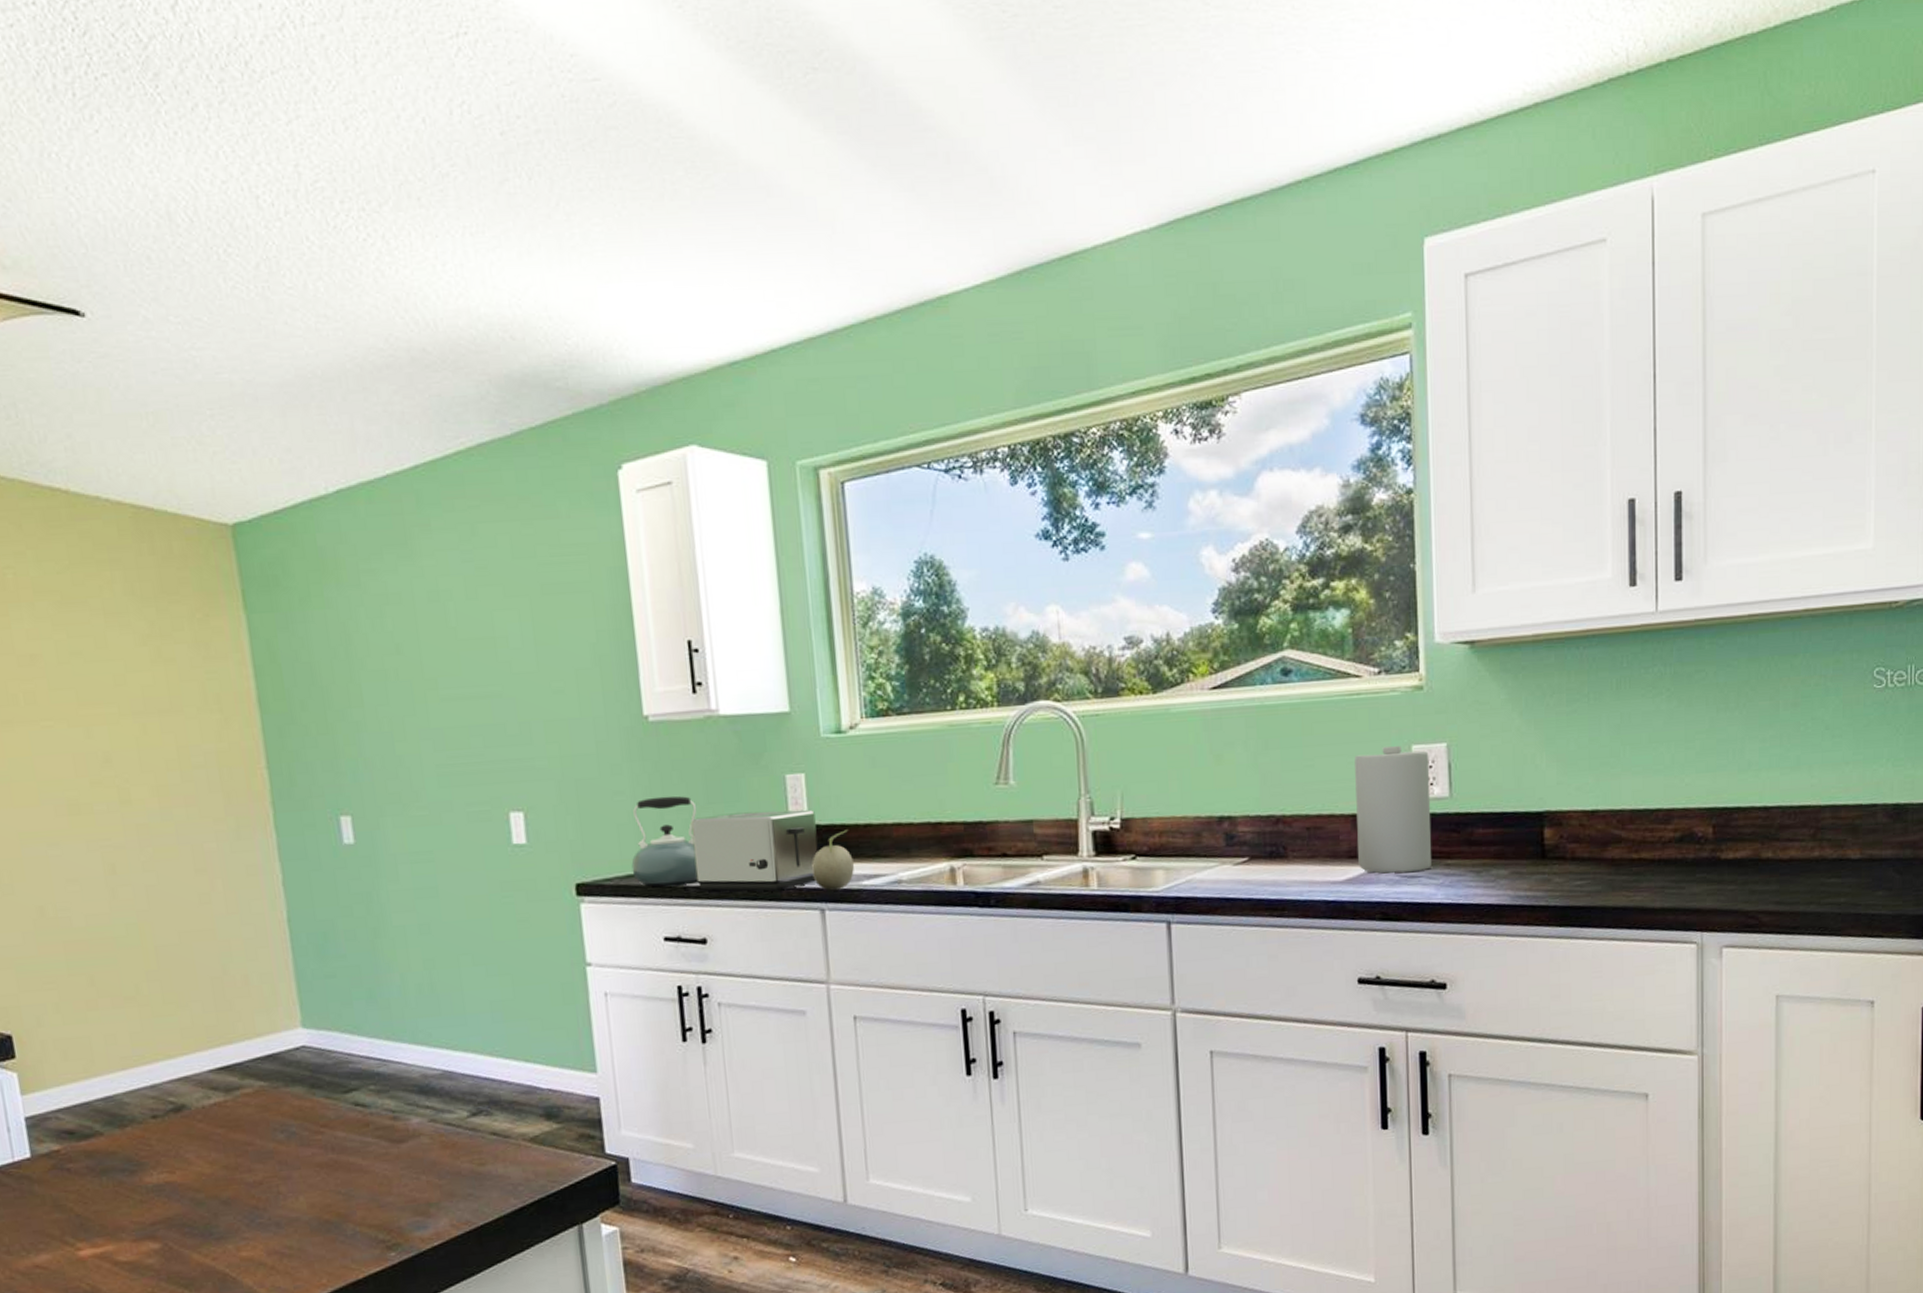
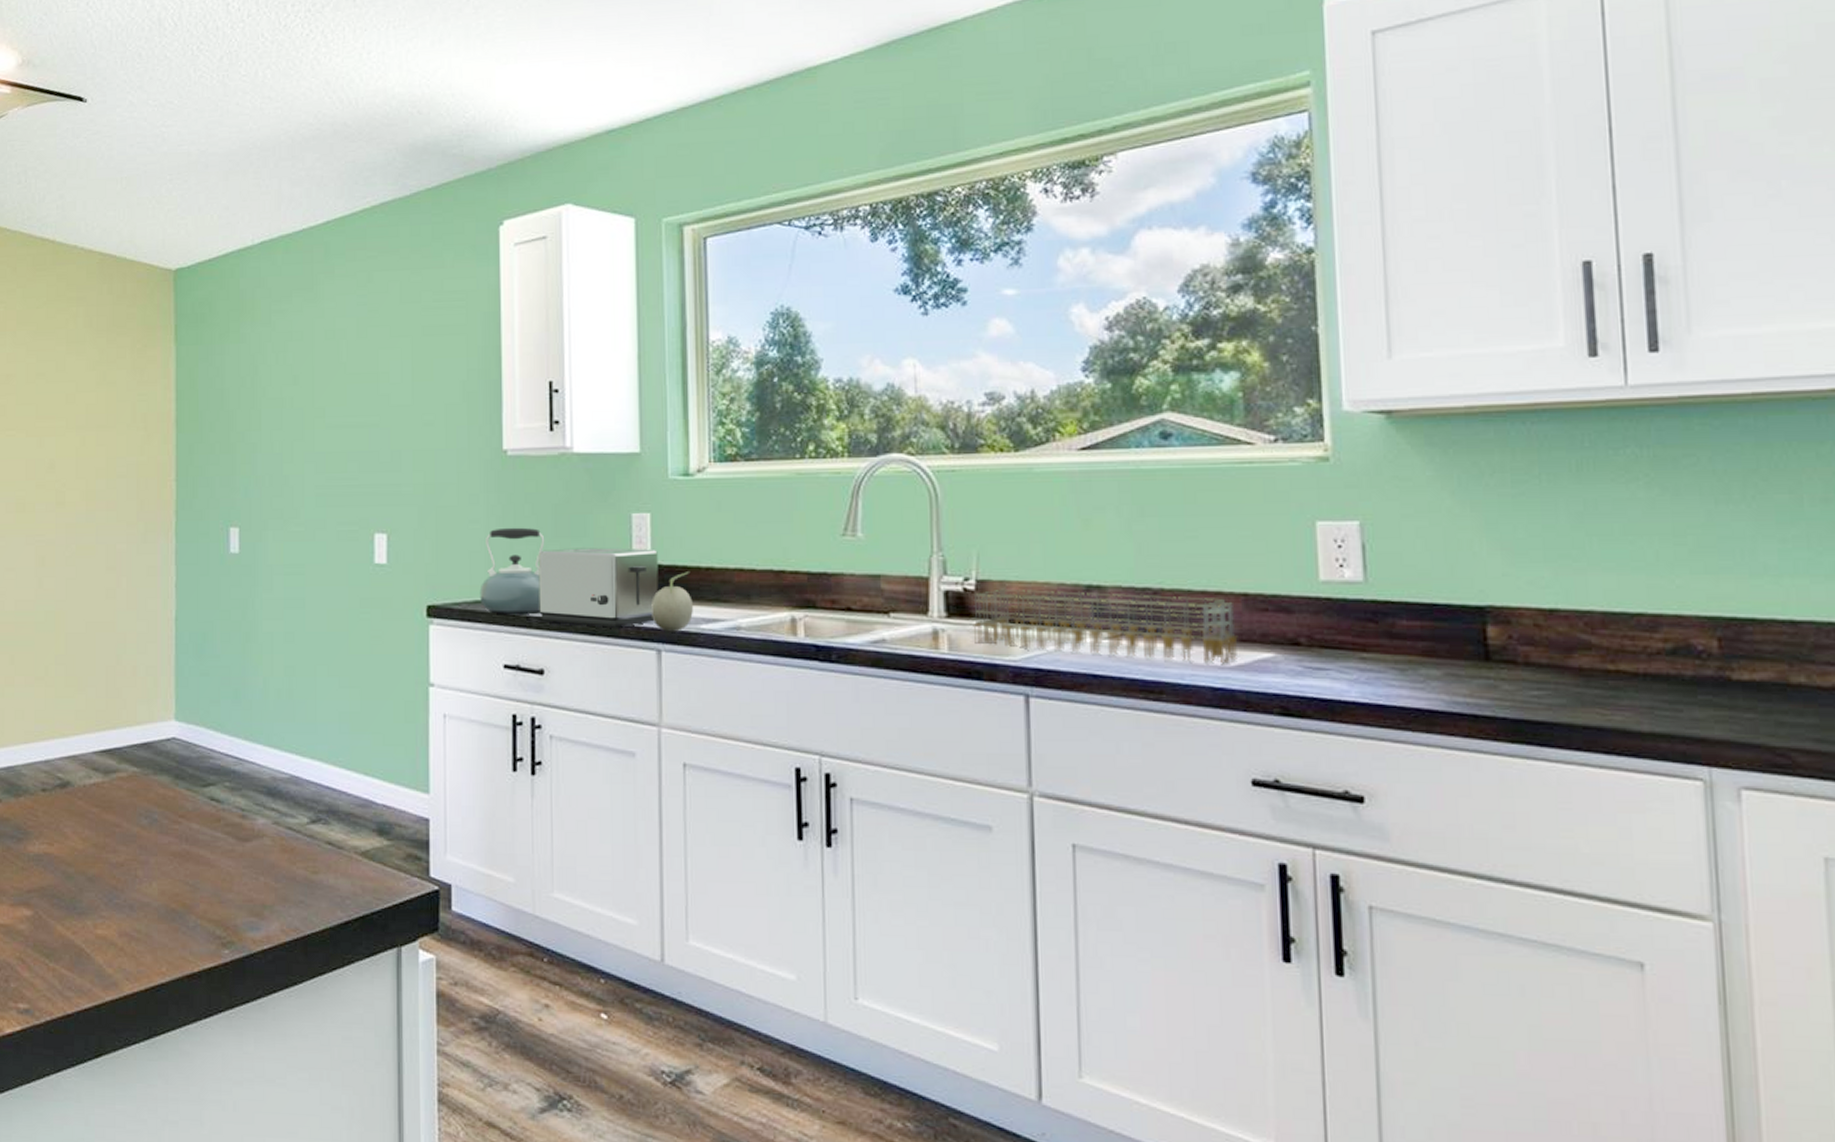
dish rack: none [1119,820,1347,880] -> present [973,588,1238,664]
paper towel holder: present [1355,745,1432,873] -> none [1246,520,1343,662]

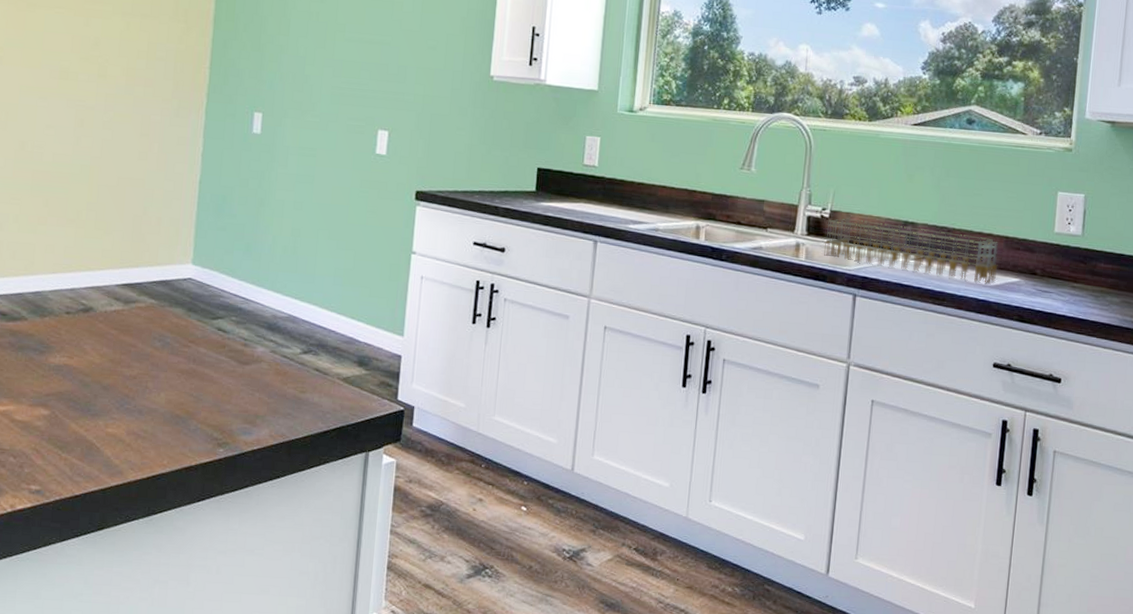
kettle: present [479,527,545,614] -> none [459,136,517,205]
toaster: present [538,547,659,628] -> none [506,157,603,222]
fruit: present [651,572,693,632] -> none [593,184,626,229]

